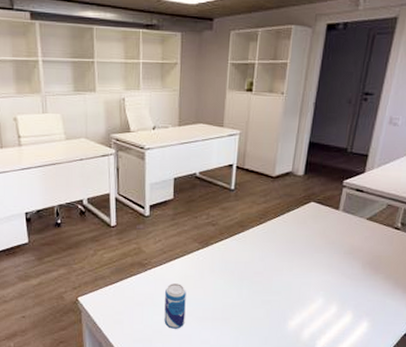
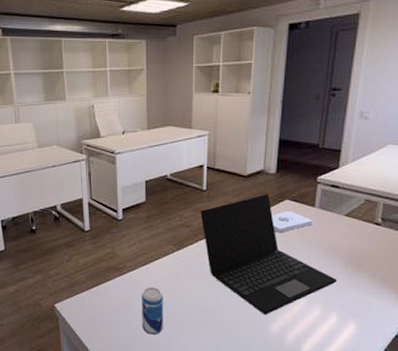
laptop: none [227,195,355,313] -> present [200,194,338,315]
notepad: none [296,212,337,234] -> present [271,210,314,233]

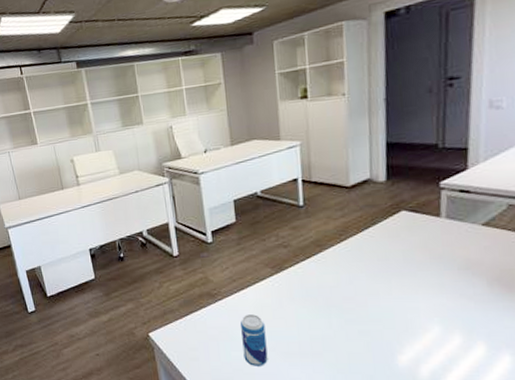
laptop: present [200,194,338,315] -> none [298,205,481,345]
notepad: present [271,210,314,233] -> none [385,223,441,249]

